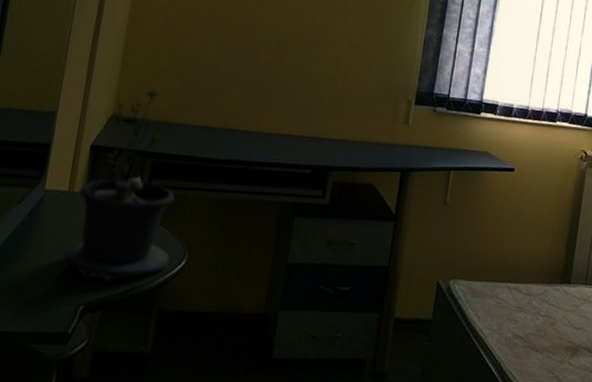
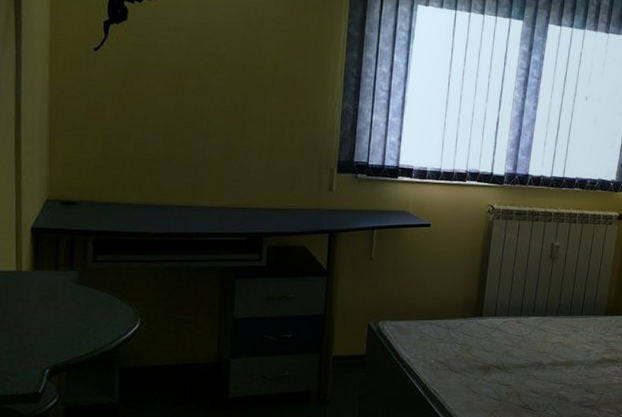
potted plant: present [62,88,175,283] -> none [22,171,125,348]

